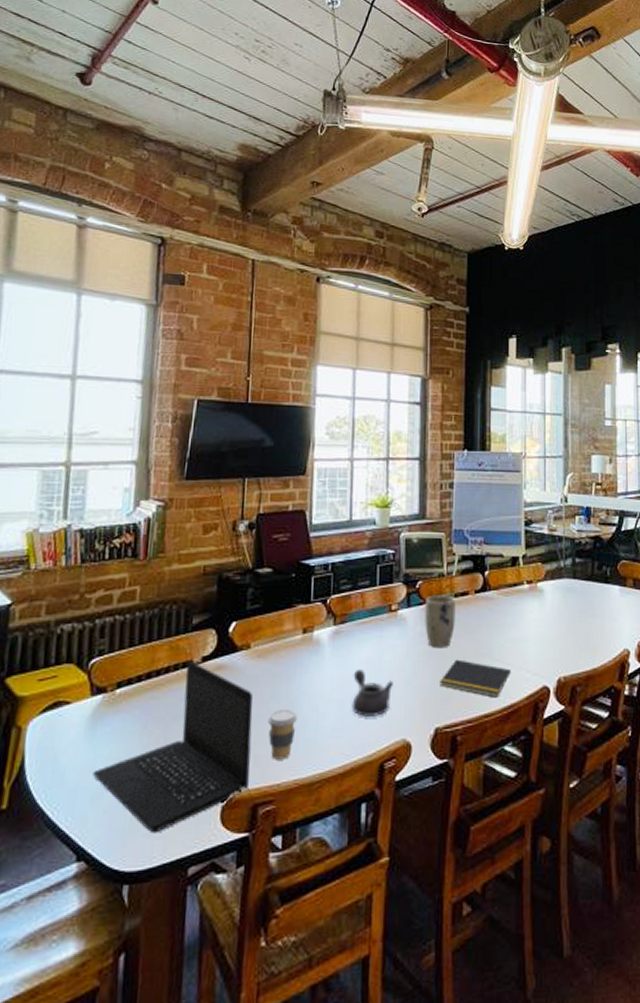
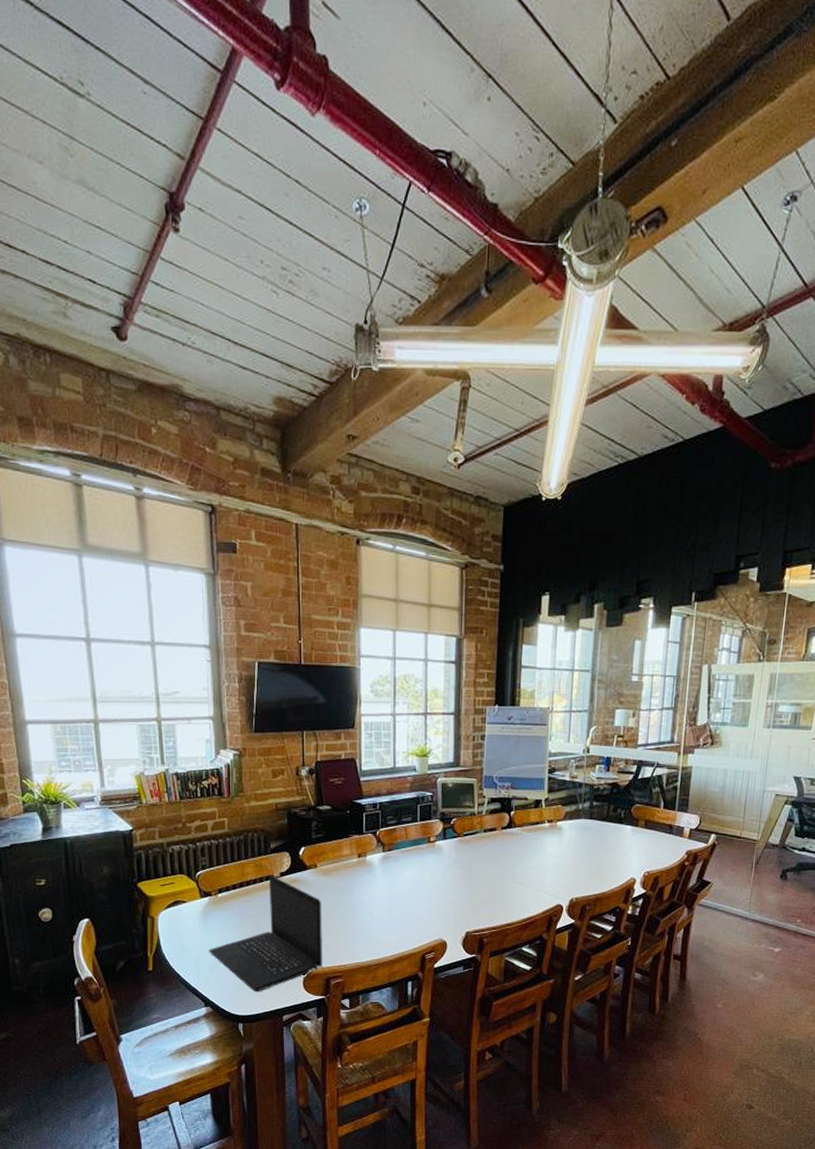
coffee cup: present [267,710,298,760] -> none [333,913,357,949]
teapot: present [352,668,393,717] -> none [399,885,432,921]
plant pot: present [425,595,456,647] -> none [458,830,485,871]
notepad: present [439,659,511,698] -> none [470,881,530,912]

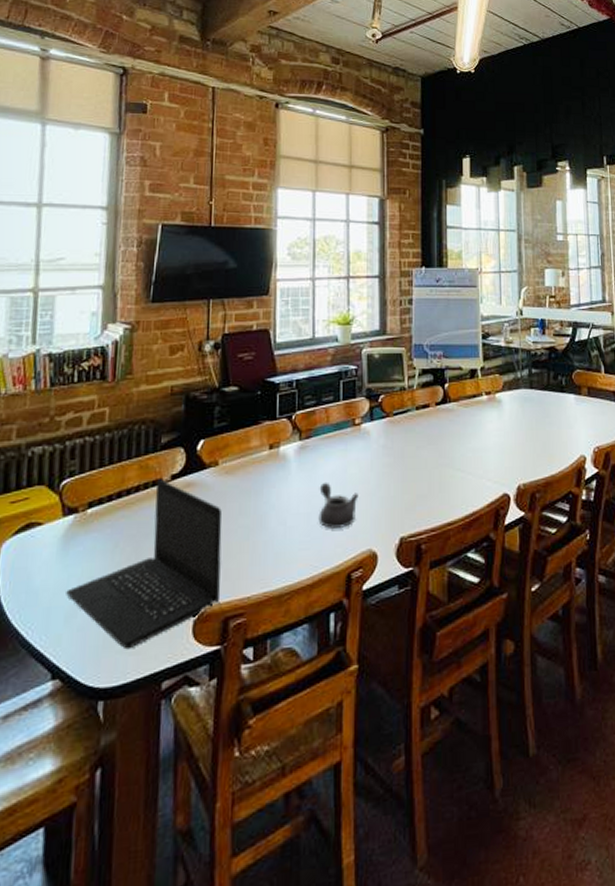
teapot: none [399,885,432,921] -> present [318,482,359,529]

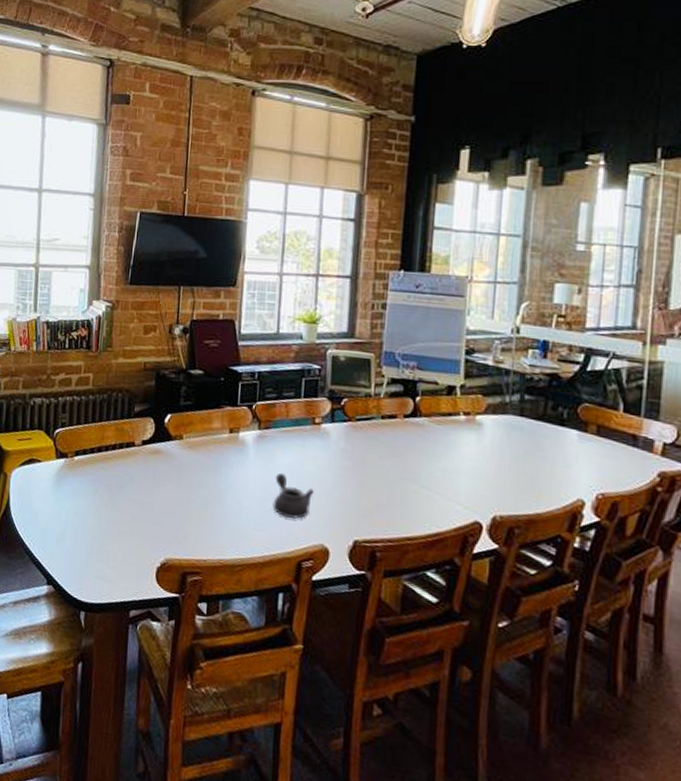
laptop: present [66,479,222,650] -> none [58,442,184,577]

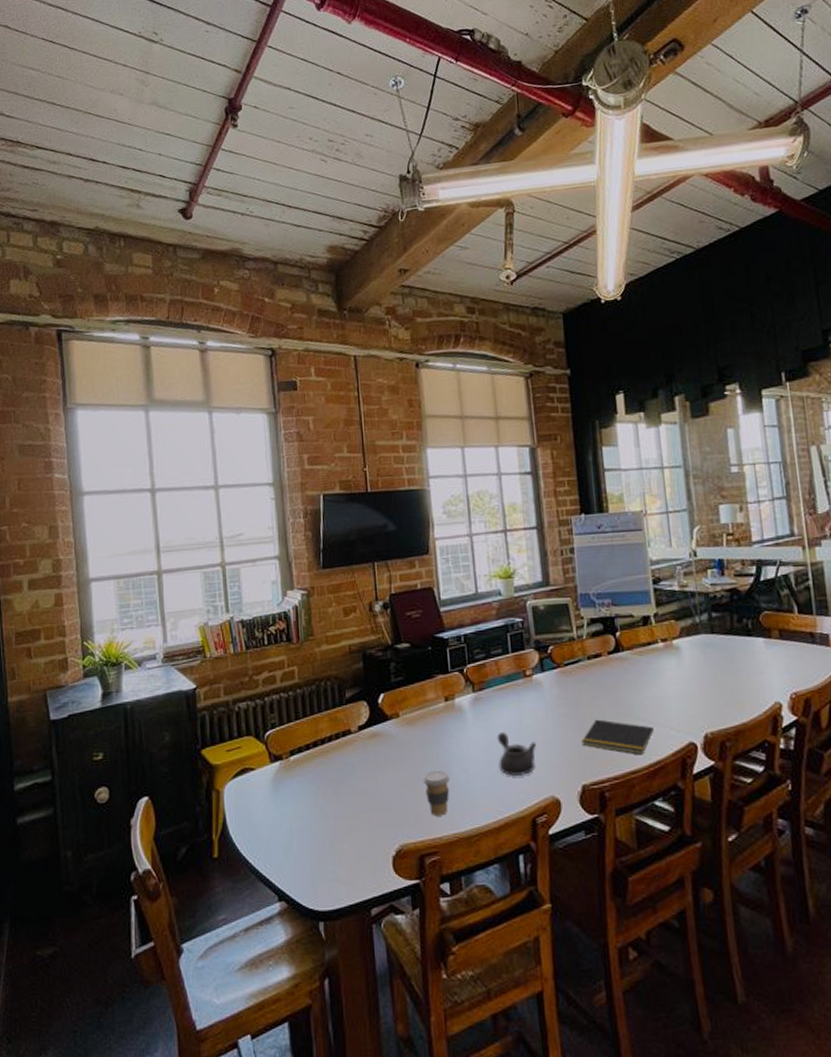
coffee cup: none [196,496,224,540] -> present [422,771,451,816]
notepad: none [361,479,439,524] -> present [581,719,654,755]

